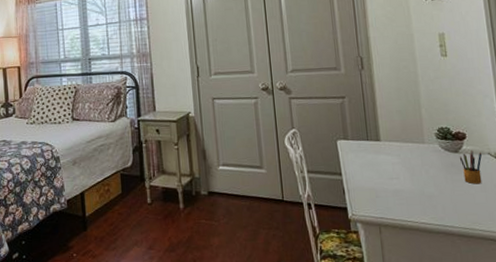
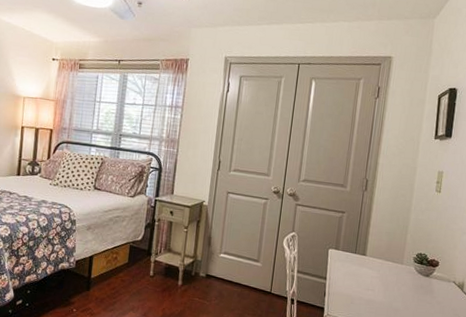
pencil box: present [459,150,483,184] -> none [428,277,449,306]

